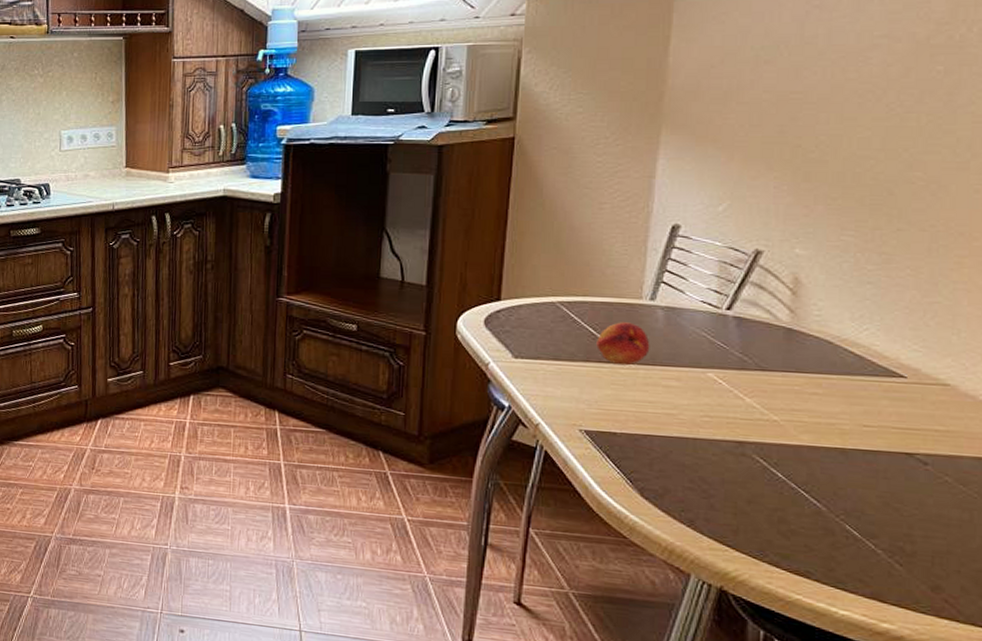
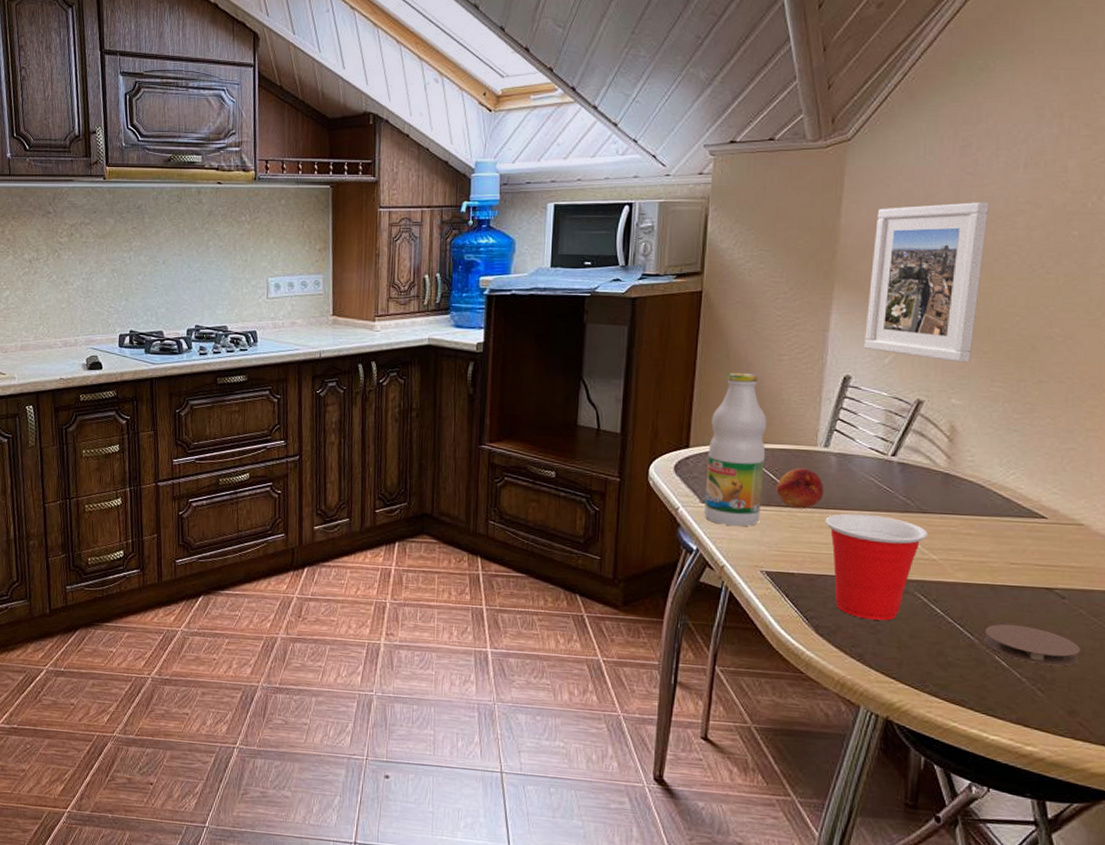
bottle: none [517,221,586,383] -> present [704,372,767,526]
cup: none [651,370,767,485] -> present [825,513,928,621]
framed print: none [695,37,839,210] -> present [864,202,989,363]
coaster: none [833,490,945,539] -> present [984,624,1080,667]

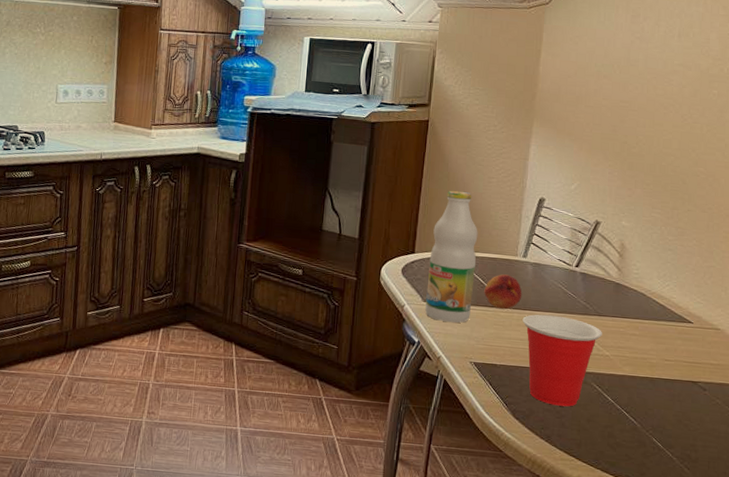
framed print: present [864,202,989,363] -> none [556,61,652,192]
coaster: present [984,624,1080,667] -> none [645,411,717,448]

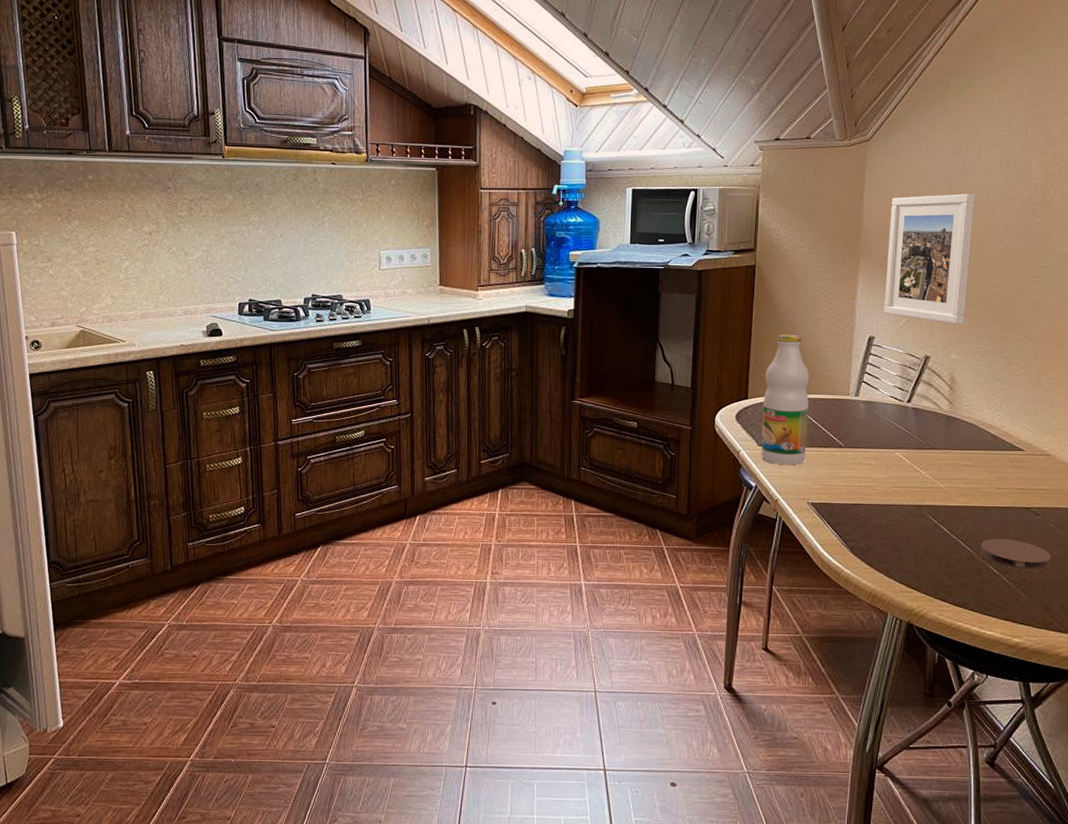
fruit: present [484,274,522,310] -> none [818,414,856,449]
cup: present [522,314,602,407] -> none [857,451,936,540]
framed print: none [556,61,652,192] -> present [884,194,975,325]
coaster: none [645,411,717,448] -> present [980,538,1051,571]

